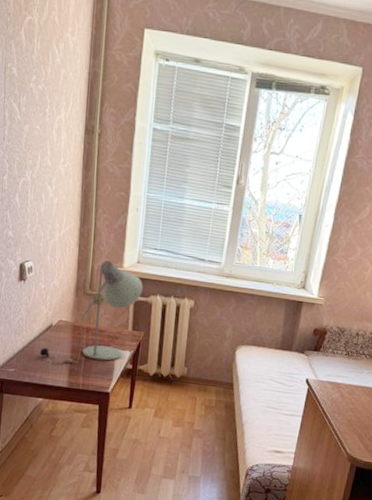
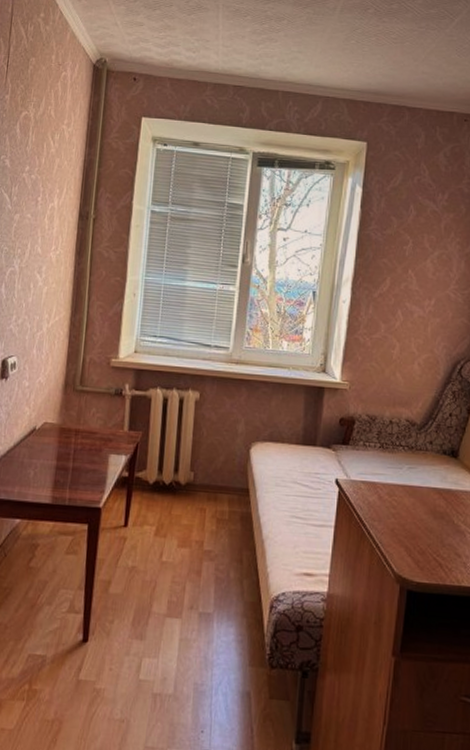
desk lamp: present [39,261,143,364] -> none [19,352,141,475]

